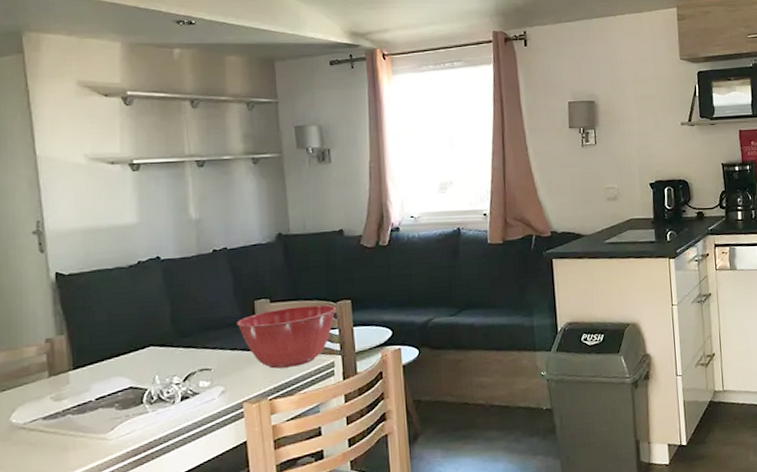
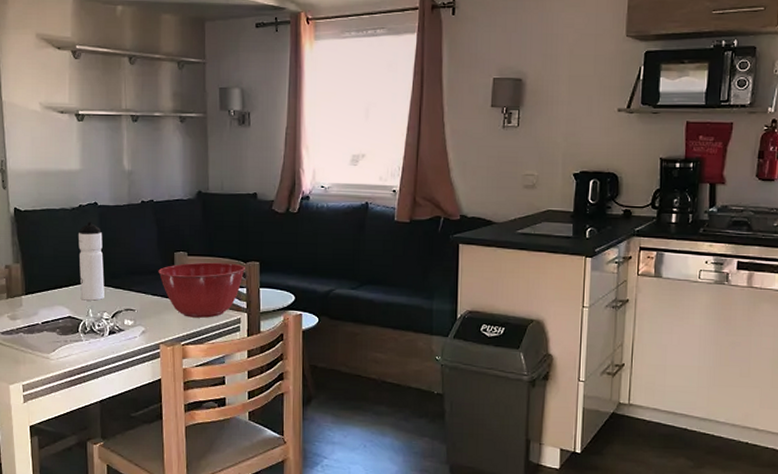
water bottle: none [138,279,173,367] -> present [78,222,105,301]

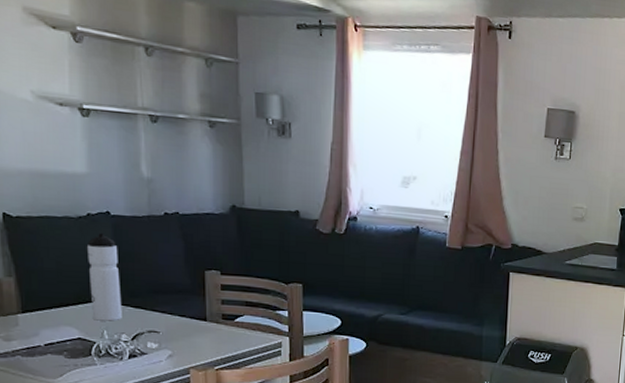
mixing bowl: present [158,262,245,318] -> none [186,282,286,342]

